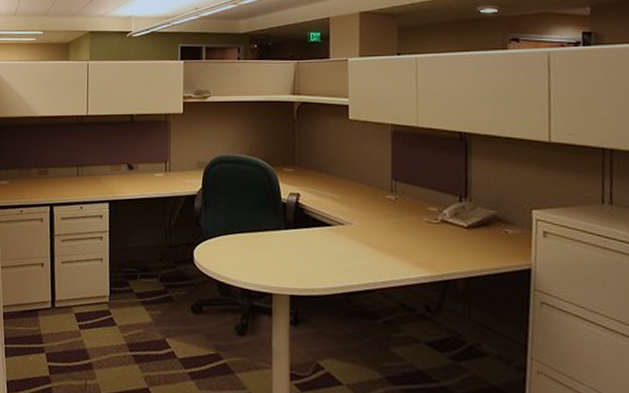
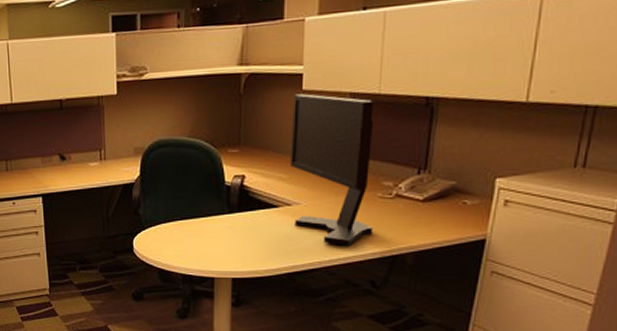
monitor: none [340,123,423,268] -> present [290,94,374,245]

